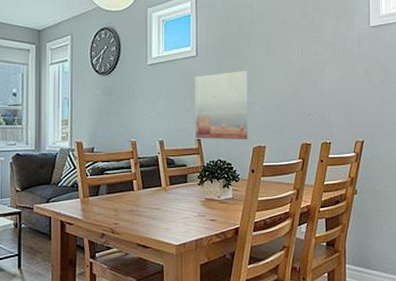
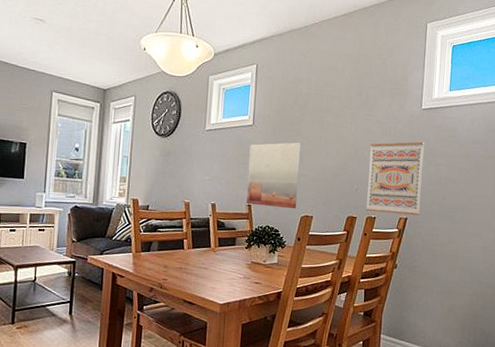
wall art: none [319,60,377,137] -> present [365,141,425,215]

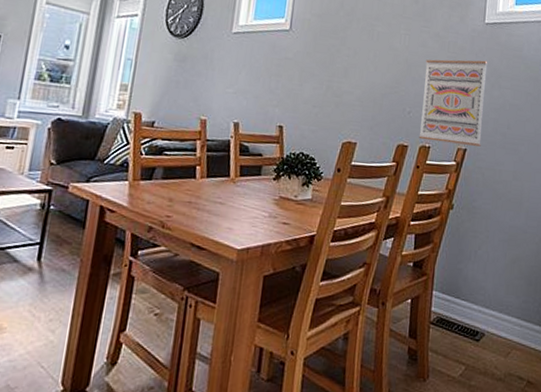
wall art: present [246,142,300,209] -> none [276,52,345,134]

